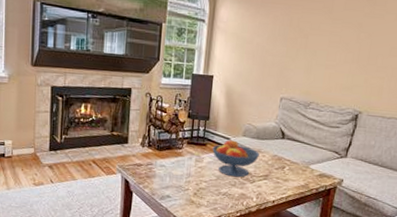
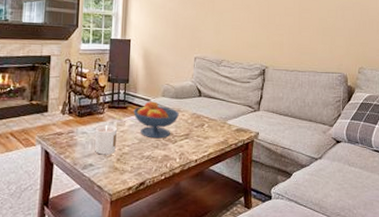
candle: none [172,159,195,189] -> present [95,124,117,155]

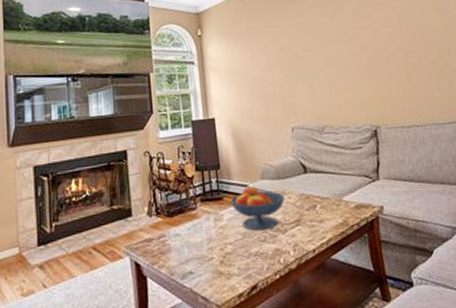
candle: present [95,124,117,155] -> none [189,221,217,259]

